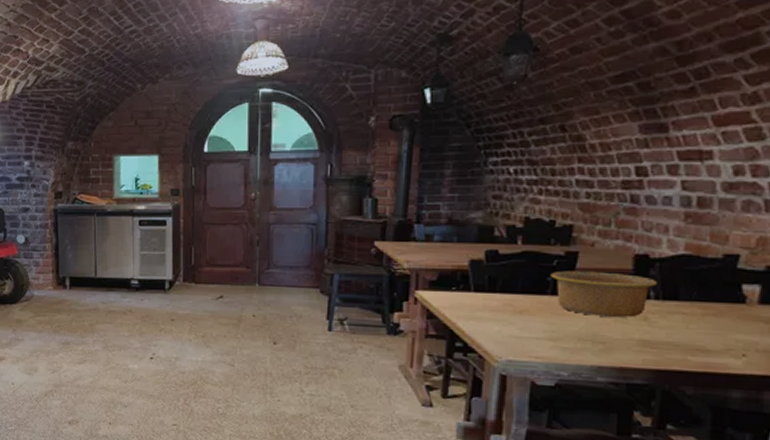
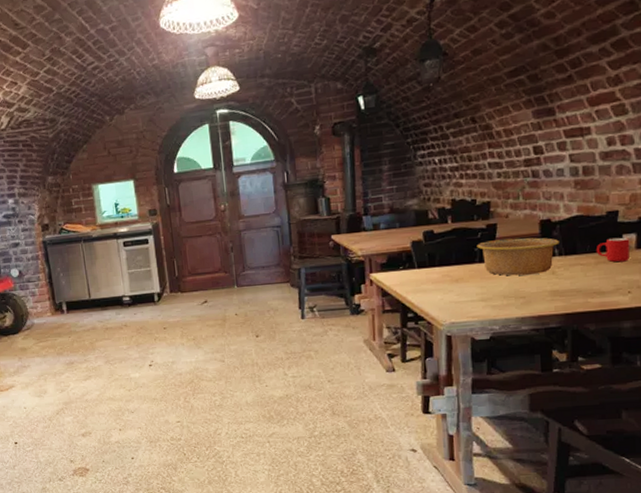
cup: none [706,286,752,318] -> present [597,237,630,263]

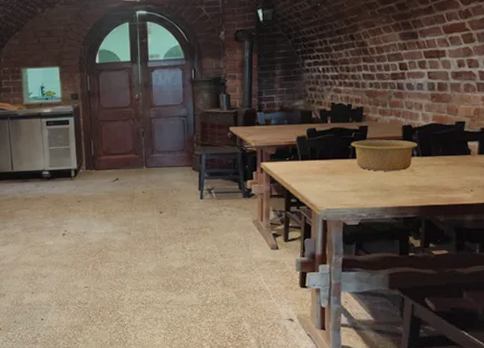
cup: present [597,237,630,263] -> none [447,144,474,165]

